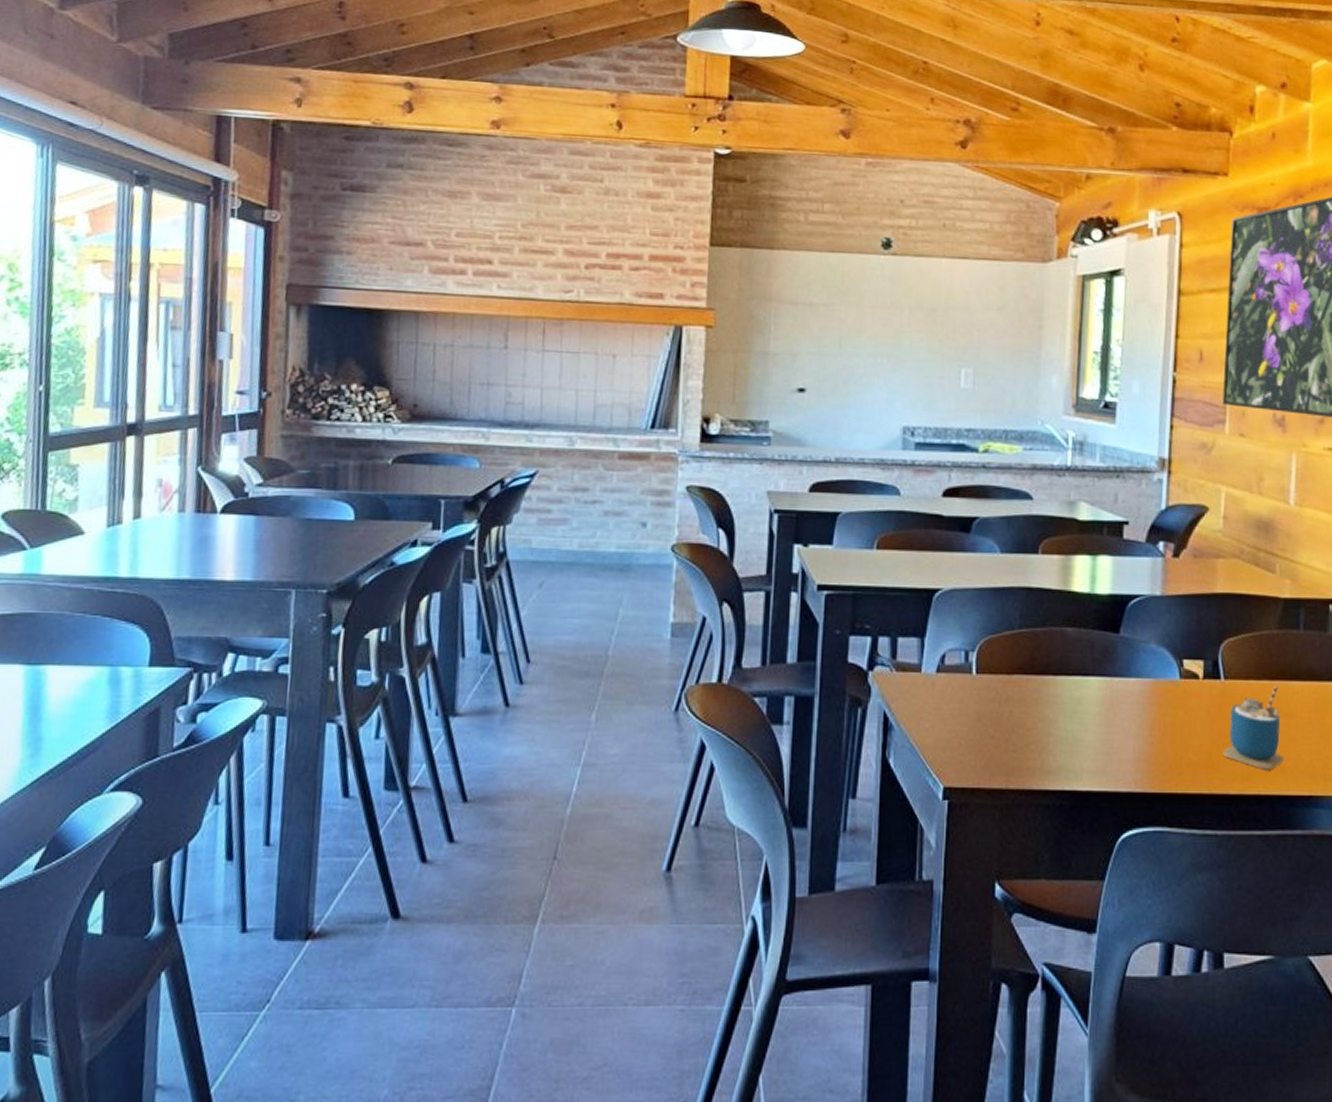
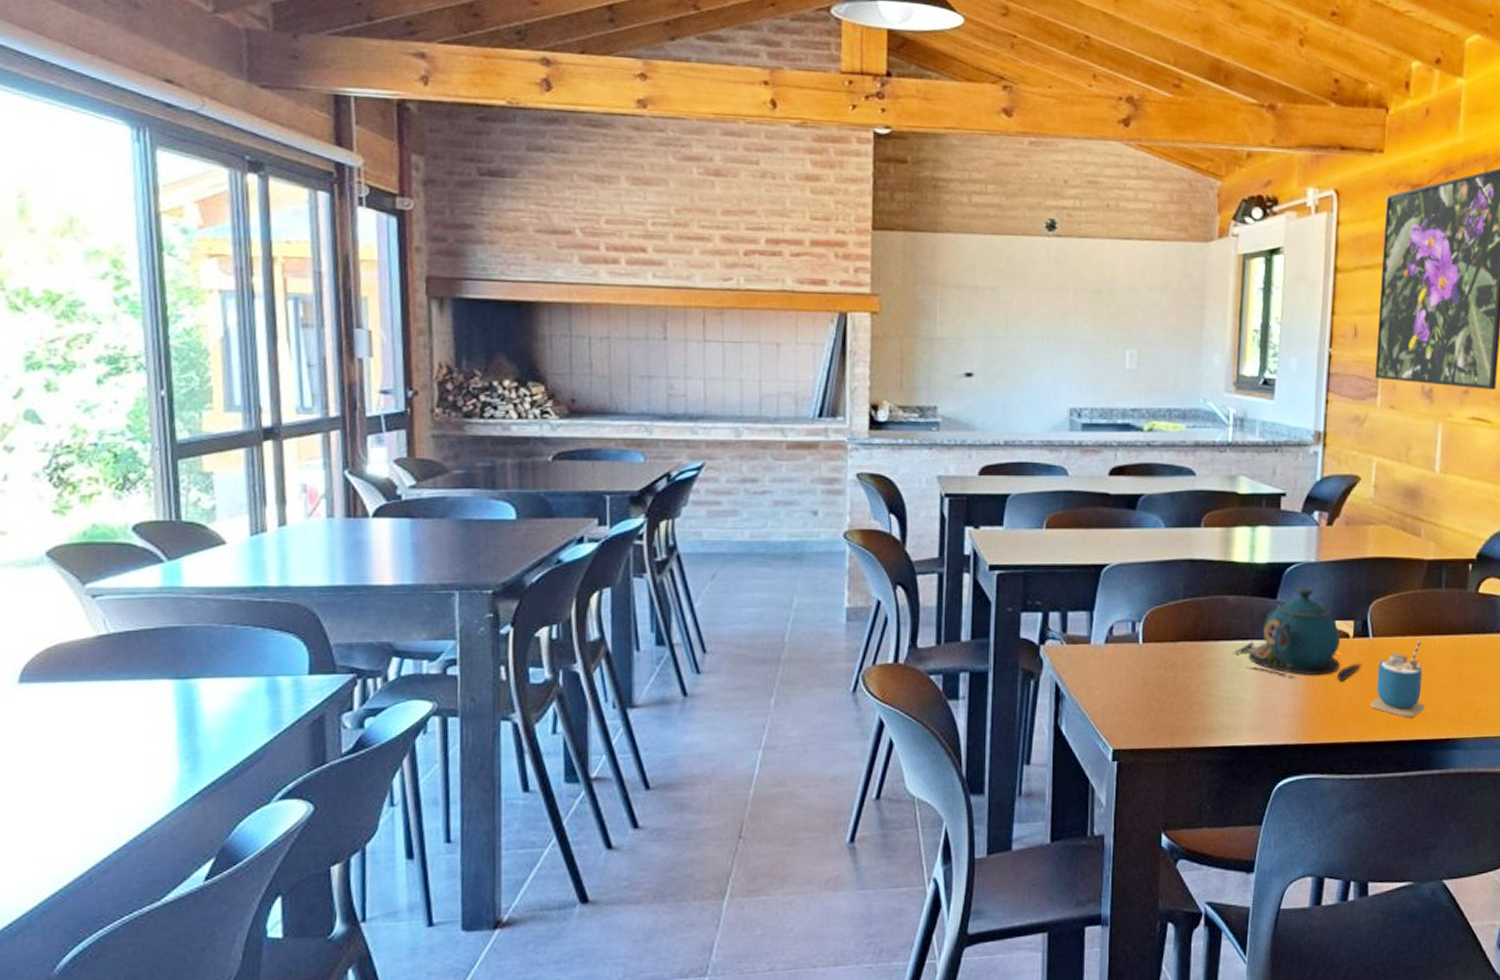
teapot: none [1072,620,1213,727] -> present [1233,586,1362,682]

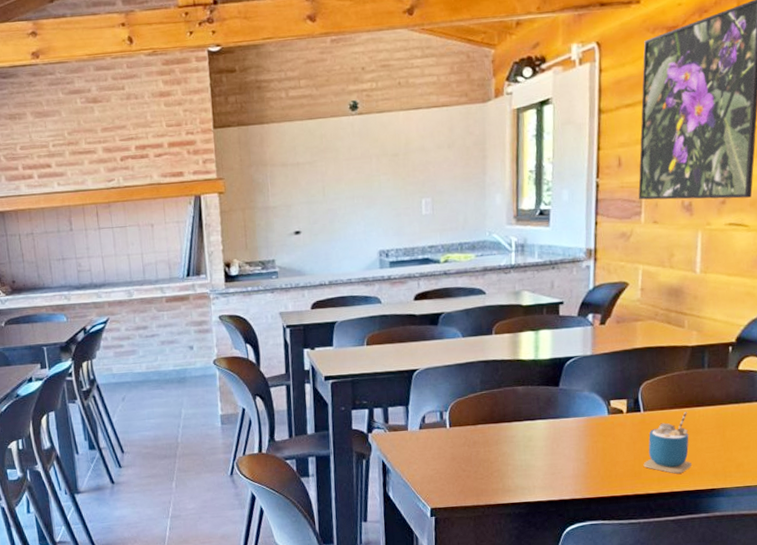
teapot: present [1233,586,1362,682] -> none [524,374,635,449]

